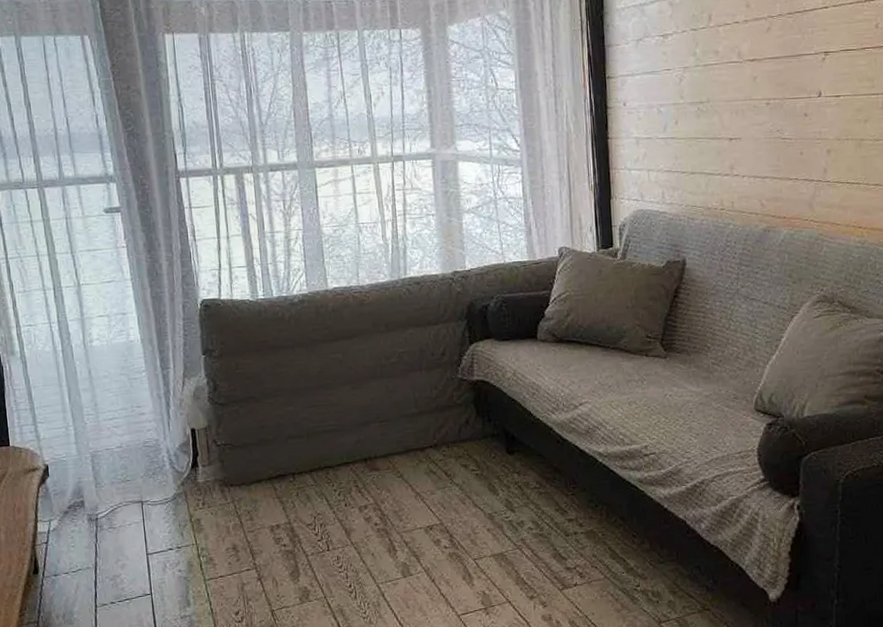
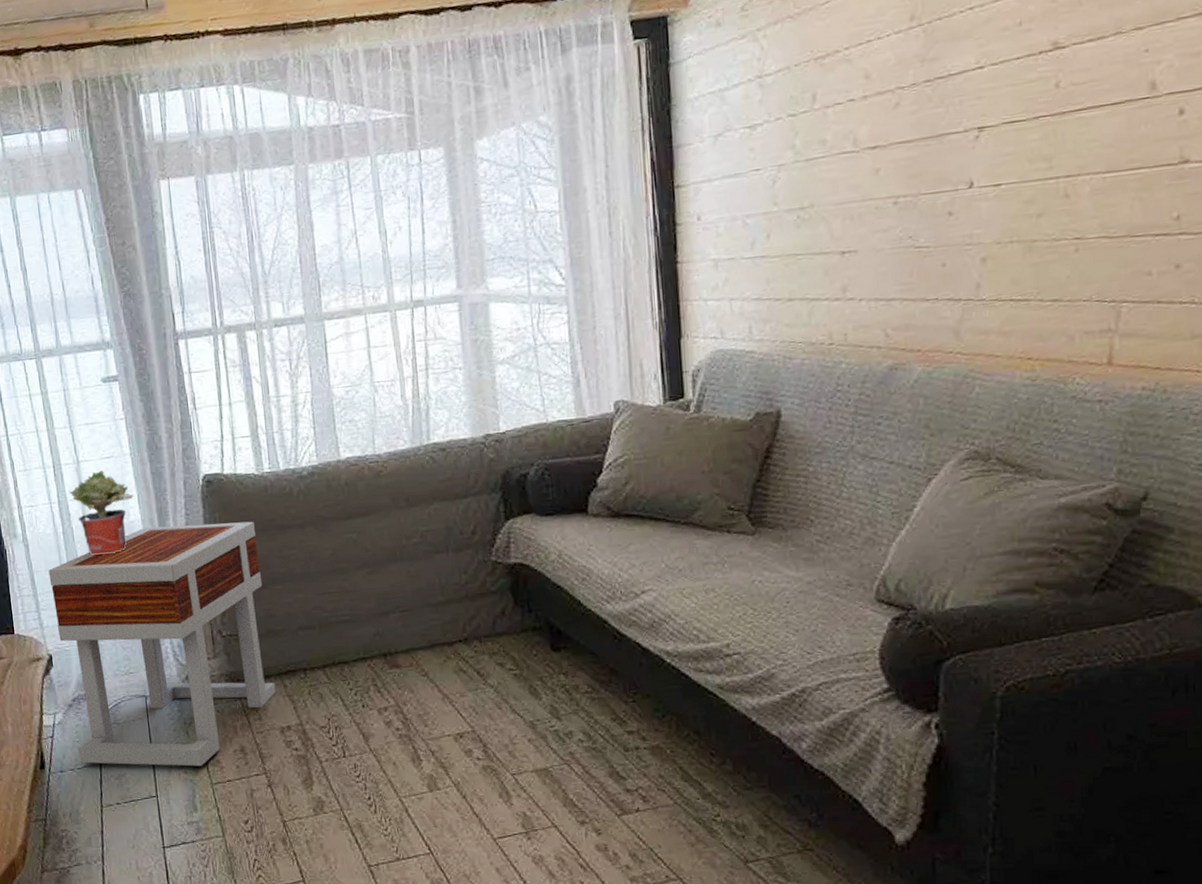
side table: none [46,342,267,567] -> present [48,521,277,767]
potted plant: none [69,293,134,372] -> present [69,469,134,556]

